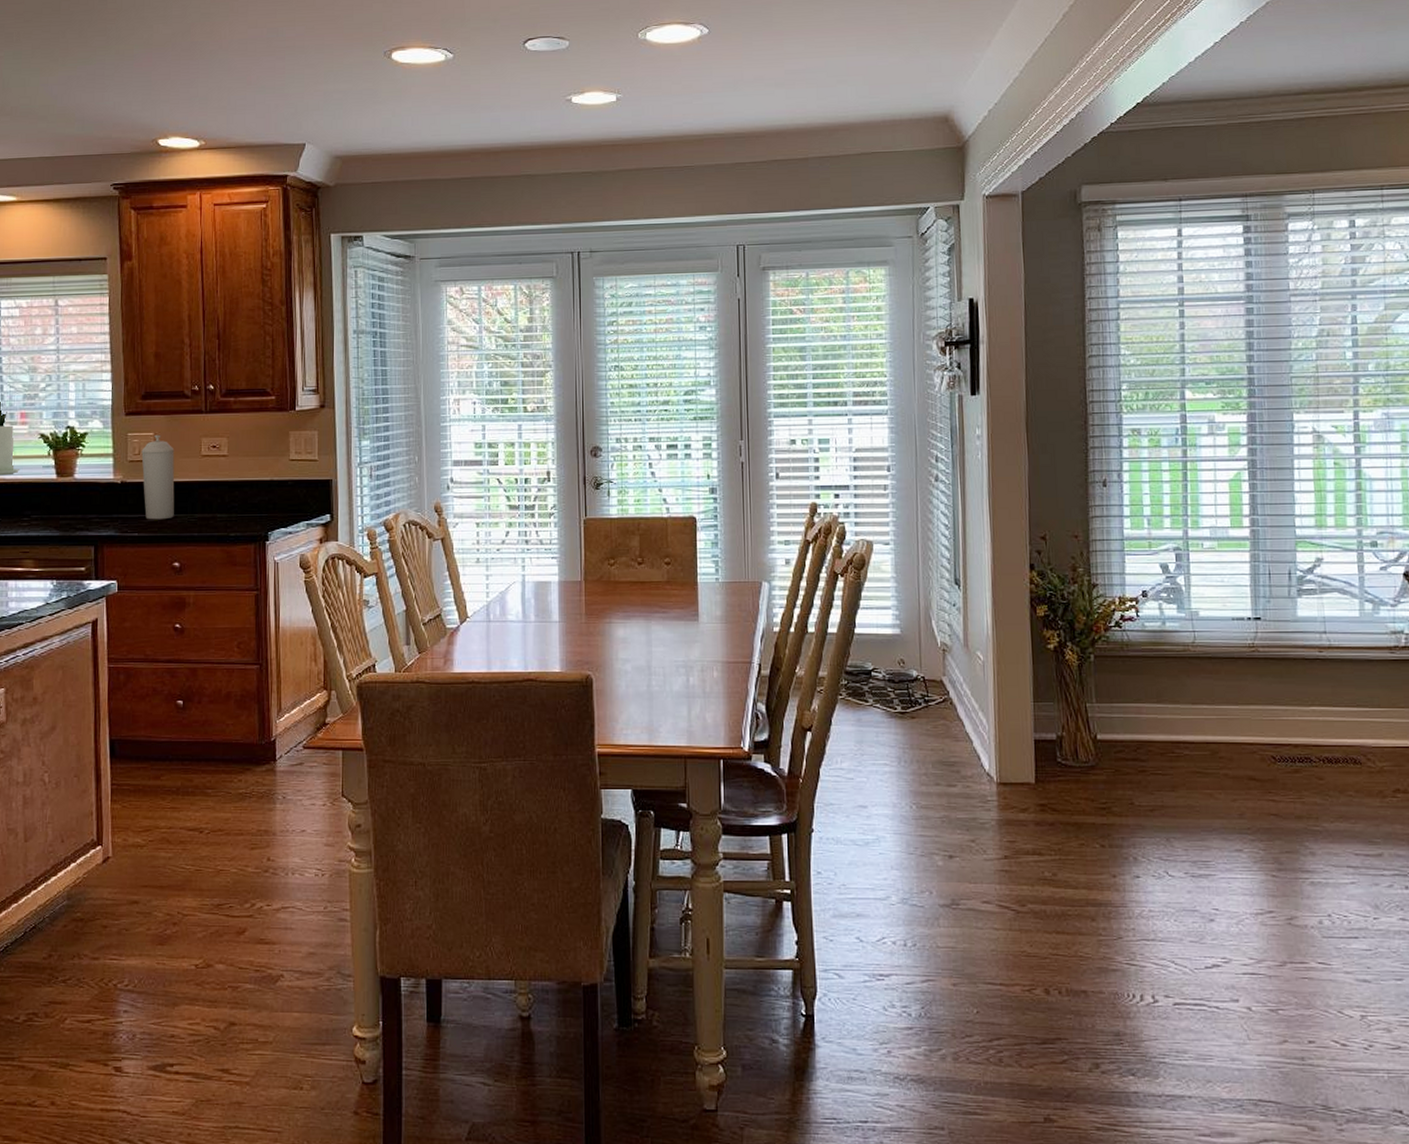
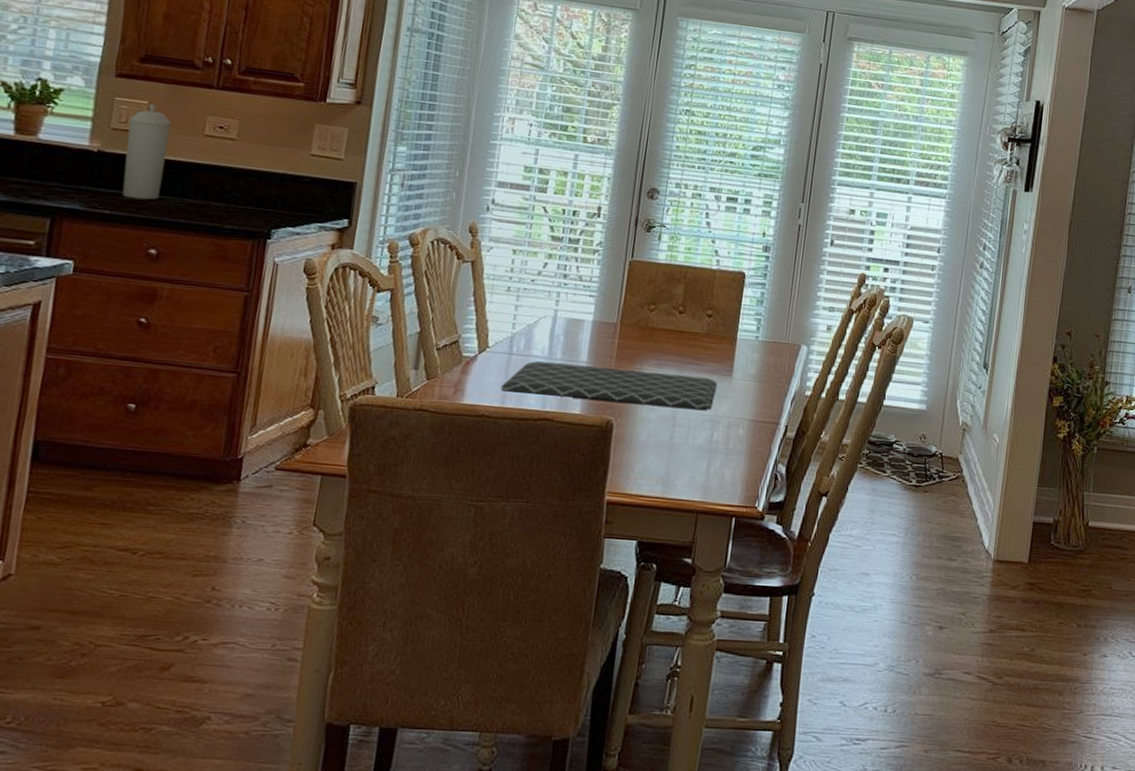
placemat: none [485,624,686,657] -> present [501,361,718,410]

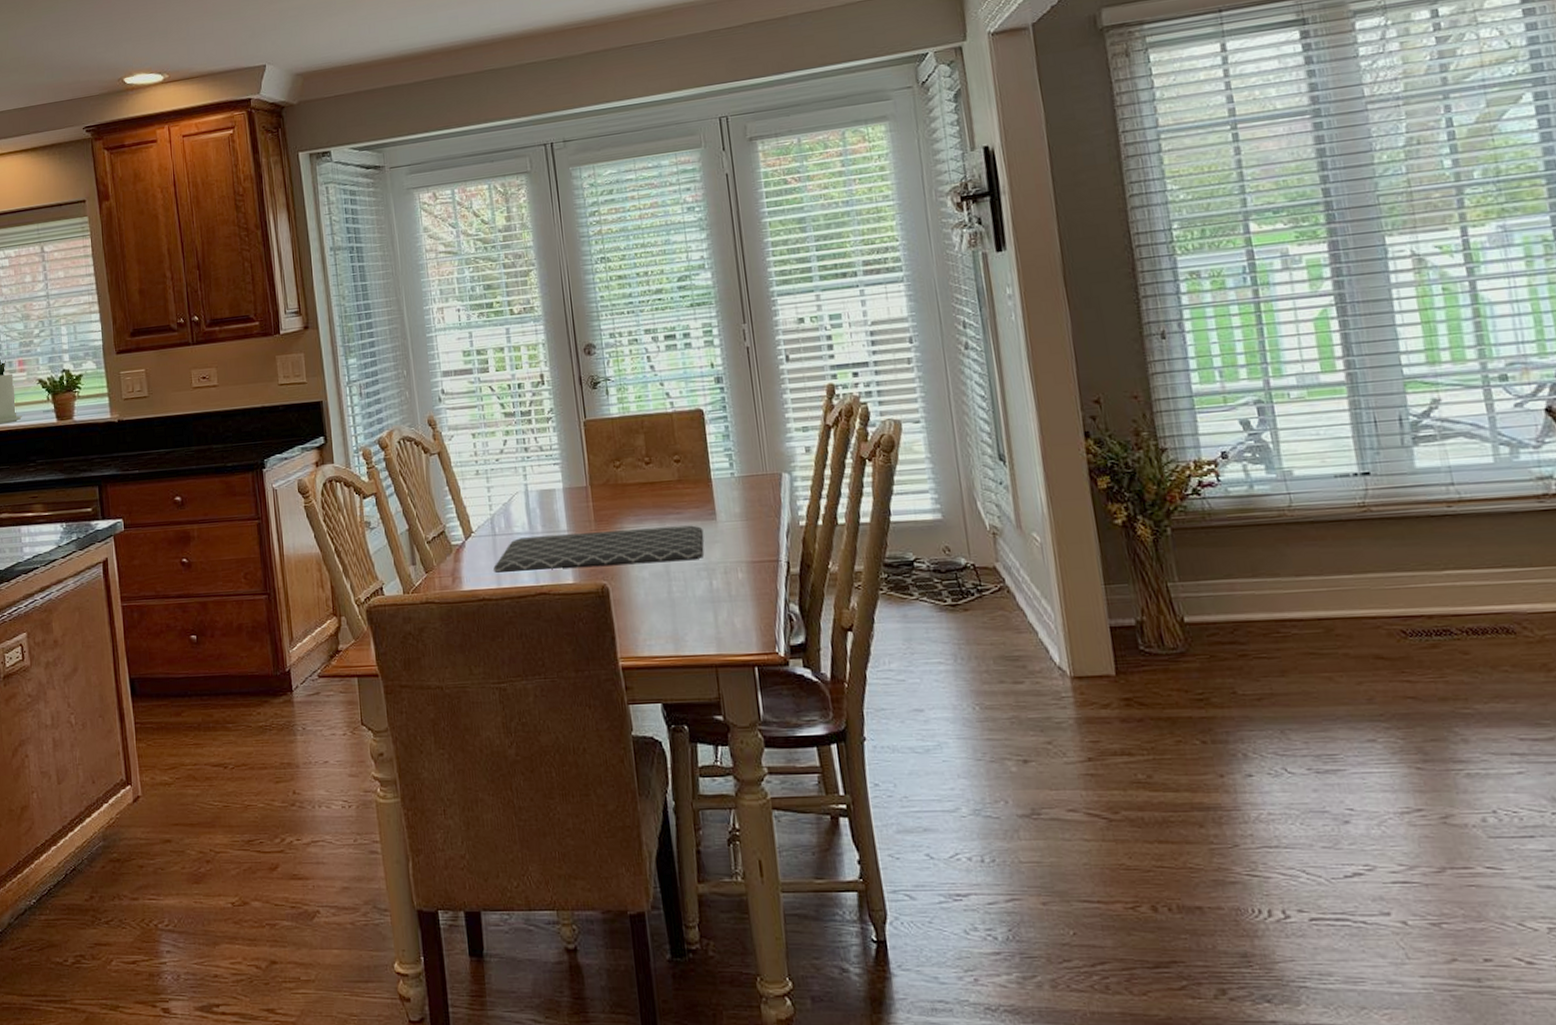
canister: present [122,104,172,200] -> none [135,370,172,456]

